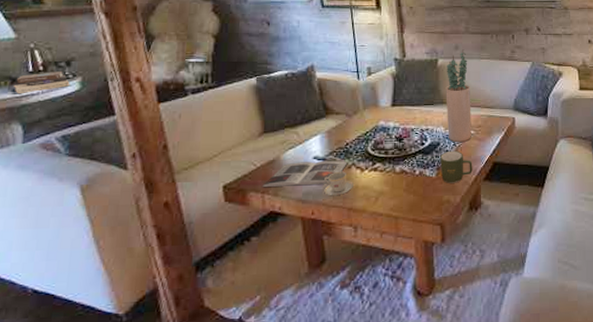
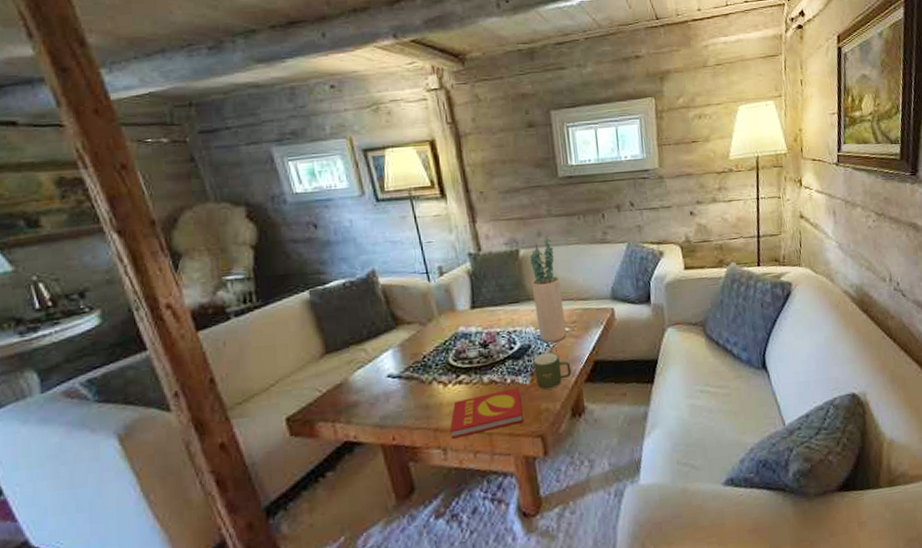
books: present [14,71,70,95] -> none [20,305,88,337]
magazine: present [262,160,348,187] -> none [332,376,428,415]
teacup: present [324,171,354,196] -> none [403,387,437,418]
book: none [361,179,427,218] -> present [449,387,523,439]

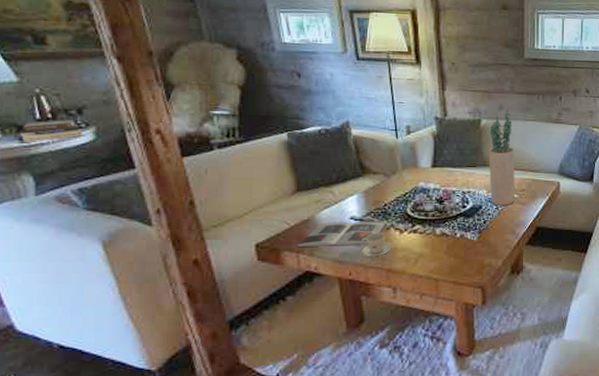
books: none [20,305,88,337] -> present [21,120,83,144]
magazine: none [332,376,428,415] -> present [297,221,386,246]
teacup: none [403,387,437,418] -> present [362,232,392,257]
book: present [449,387,523,439] -> none [401,242,468,280]
mug: present [533,352,572,390] -> none [482,214,515,247]

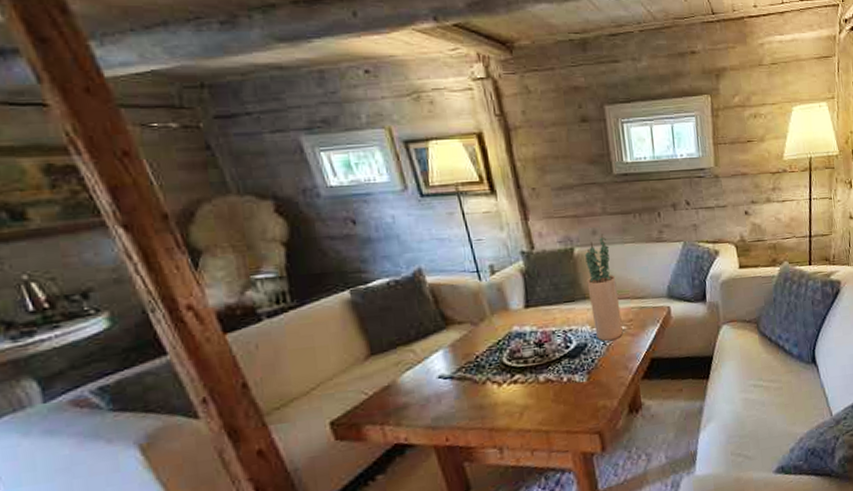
books: present [21,120,83,144] -> none [12,307,94,342]
magazine: present [297,221,386,246] -> none [380,376,481,418]
teacup: present [362,232,392,257] -> none [455,388,492,418]

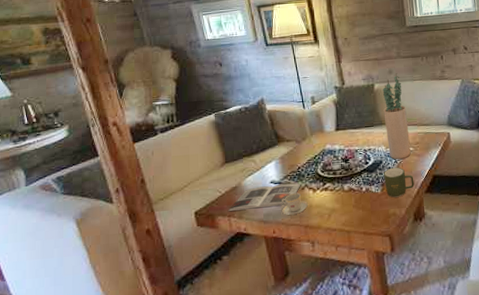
magazine: none [380,376,481,418] -> present [228,183,301,211]
teacup: none [455,388,492,418] -> present [282,192,308,216]
mug: none [589,350,628,388] -> present [384,167,414,198]

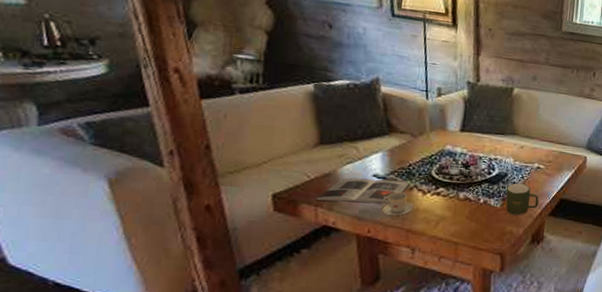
vase: present [383,73,411,160] -> none [516,81,545,176]

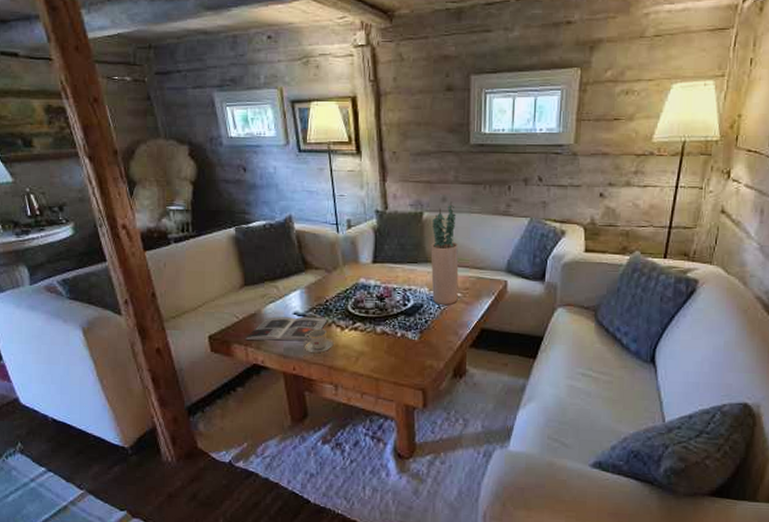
mug: present [505,183,539,216] -> none [423,313,458,348]
vase: none [516,81,545,176] -> present [430,201,459,306]

